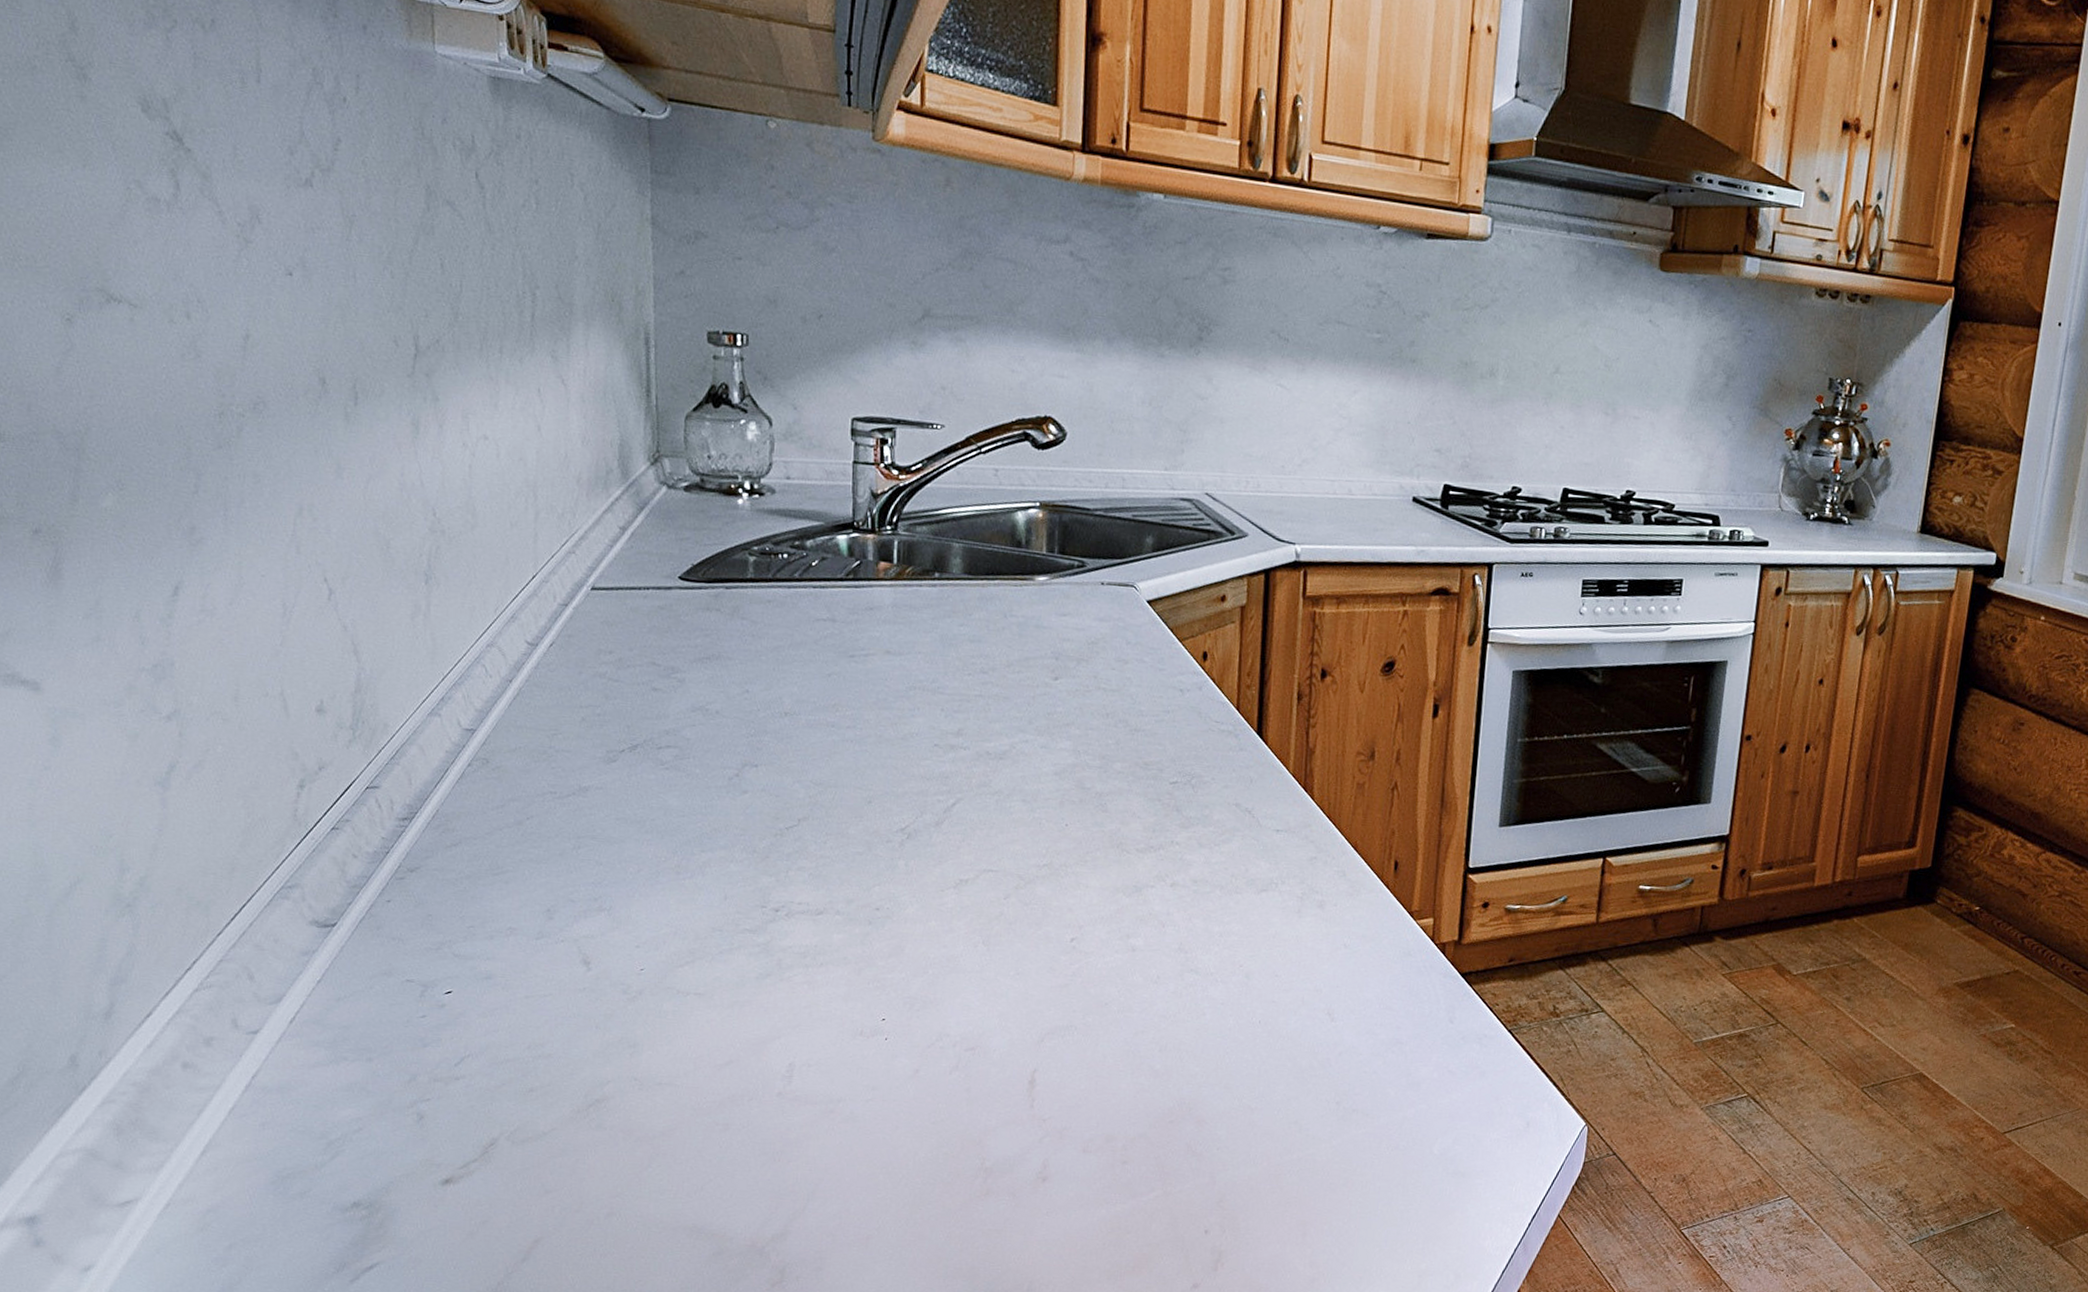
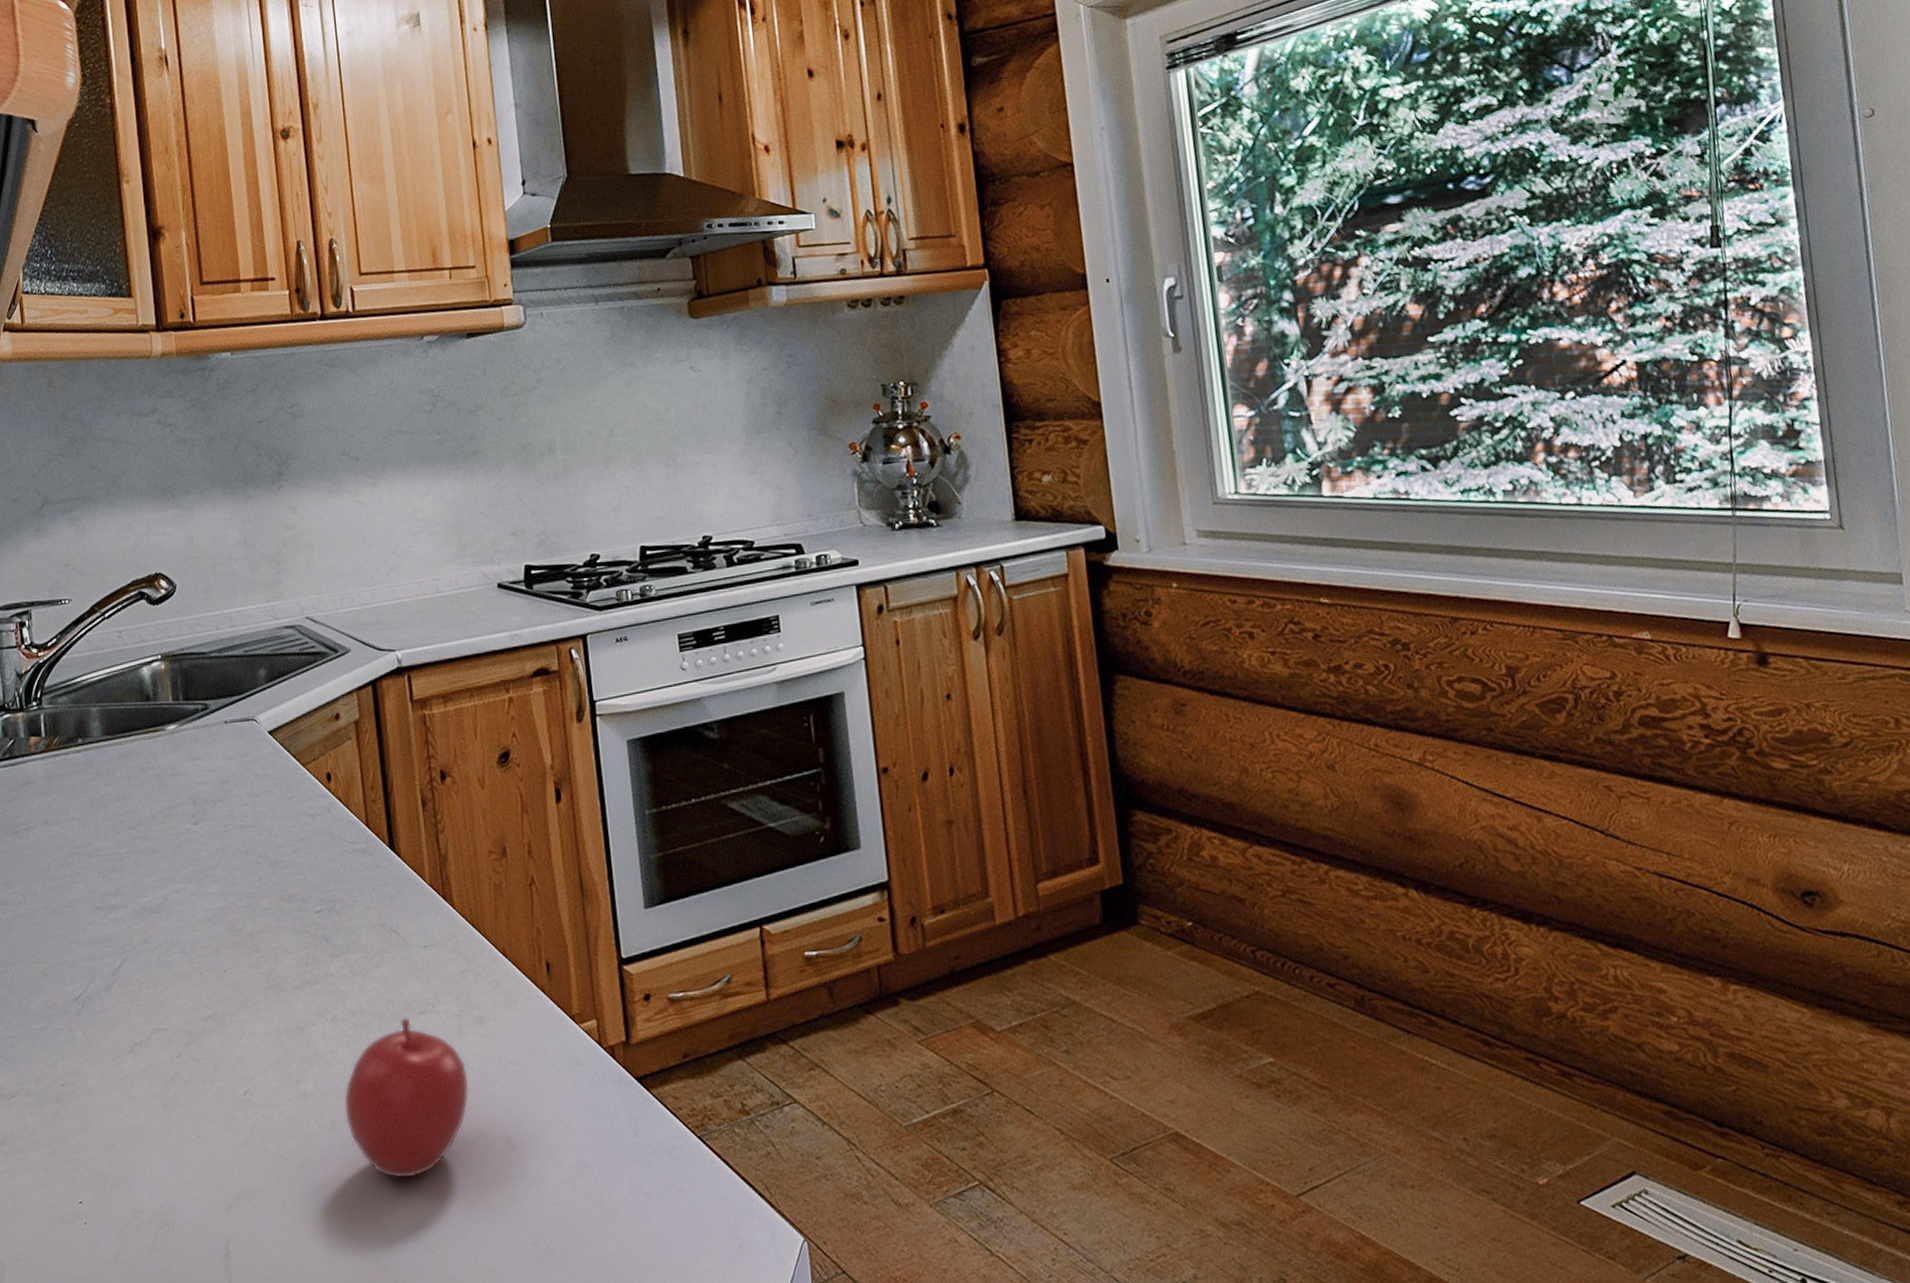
apple: none [1171,891,1301,1035] -> present [344,1017,469,1178]

